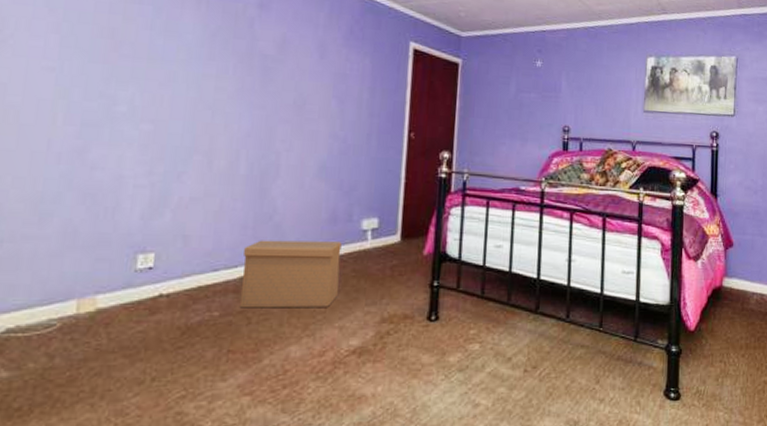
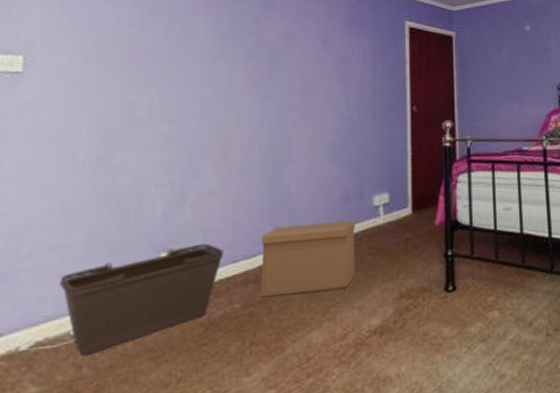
bicycle basket: none [31,249,204,347] -> present [59,243,224,356]

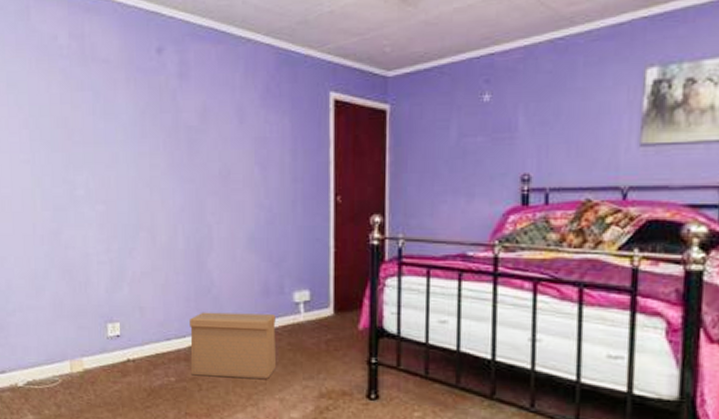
bicycle basket: present [59,243,224,356] -> none [37,319,158,399]

